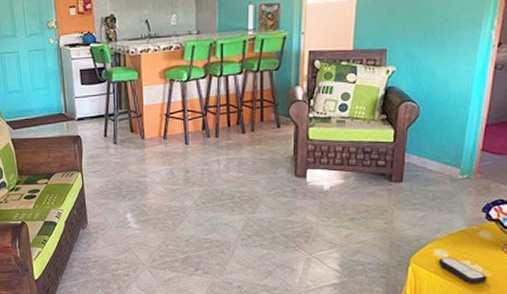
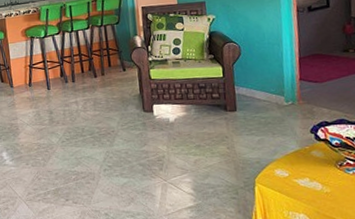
remote control: present [438,257,488,284] -> none [280,176,328,200]

